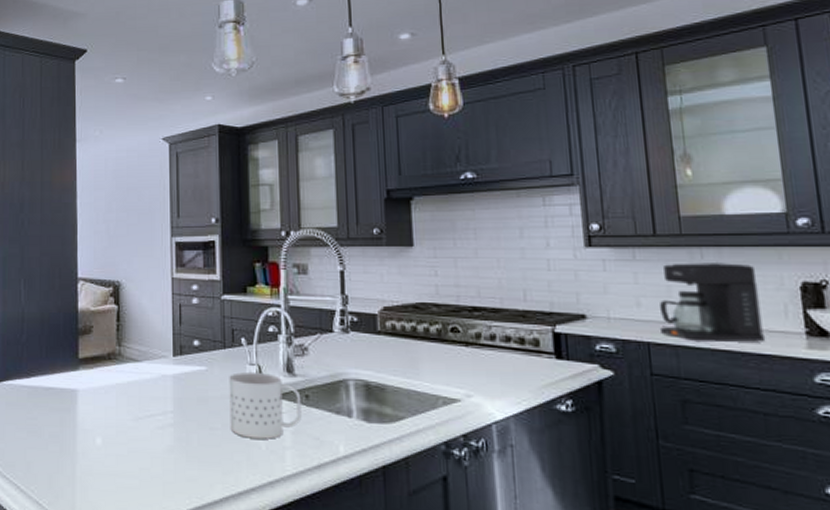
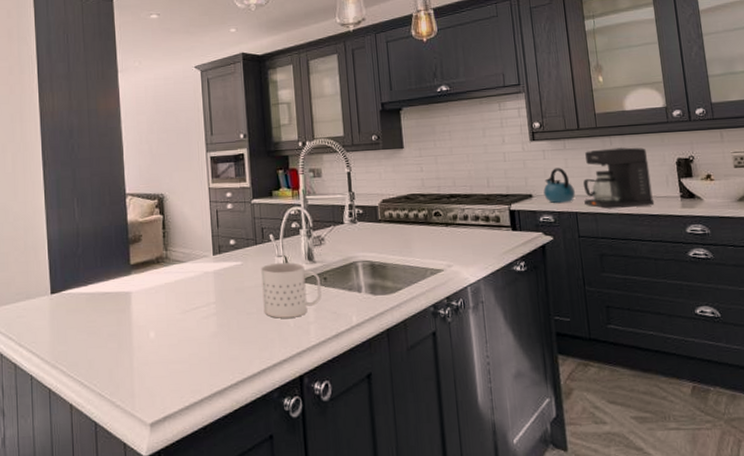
kettle: none [602,283,647,330] -> present [543,167,575,204]

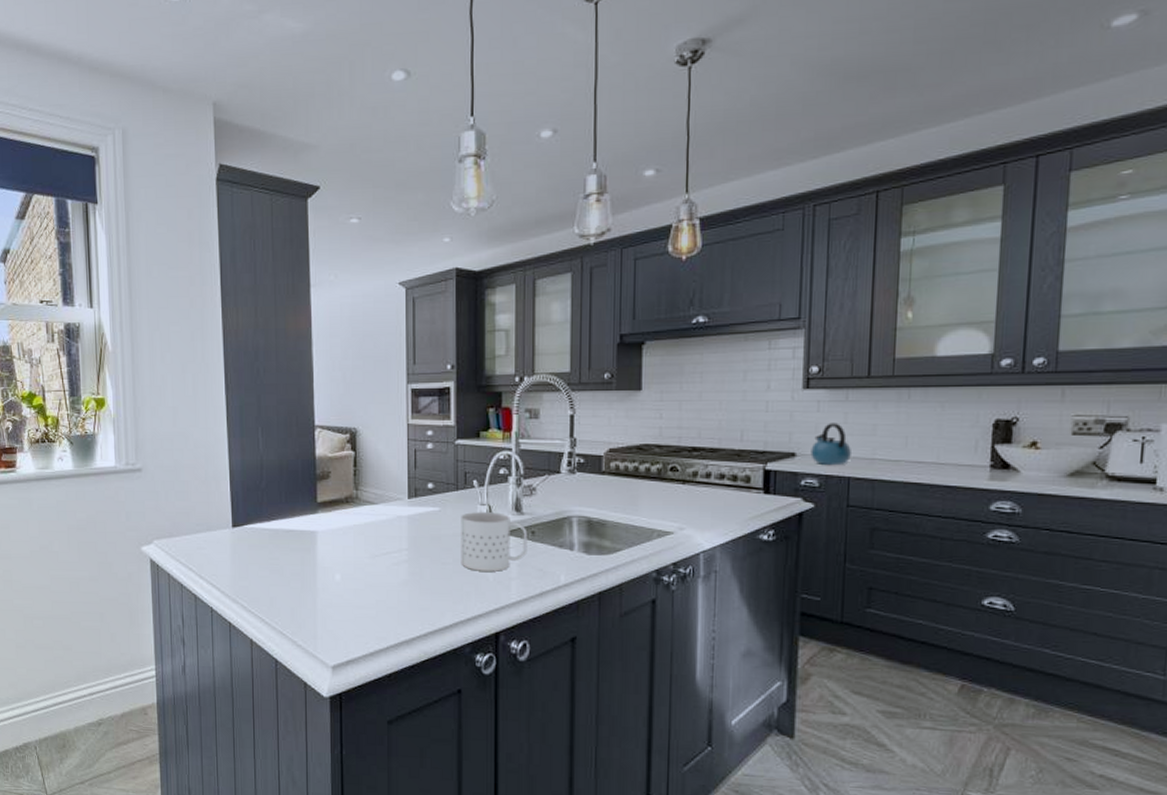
coffee maker: present [583,147,655,210] -> none [860,402,955,477]

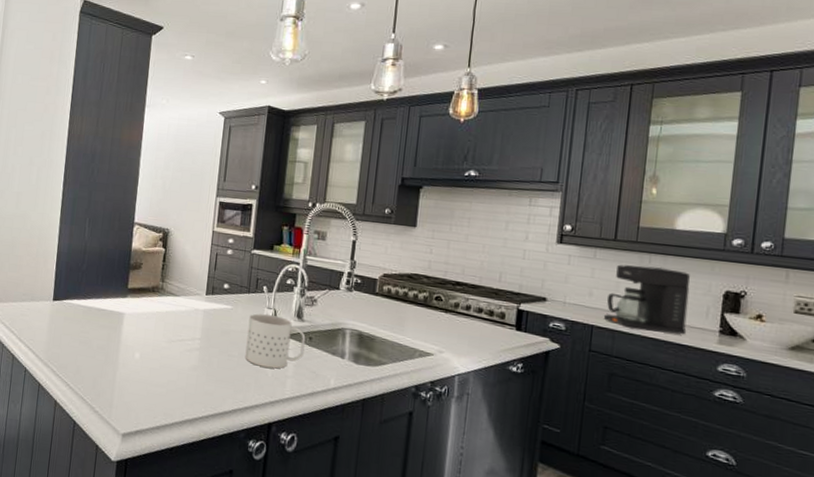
kettle: present [810,423,851,466] -> none [559,275,596,314]
coffee maker: none [860,402,955,477] -> present [603,264,690,335]

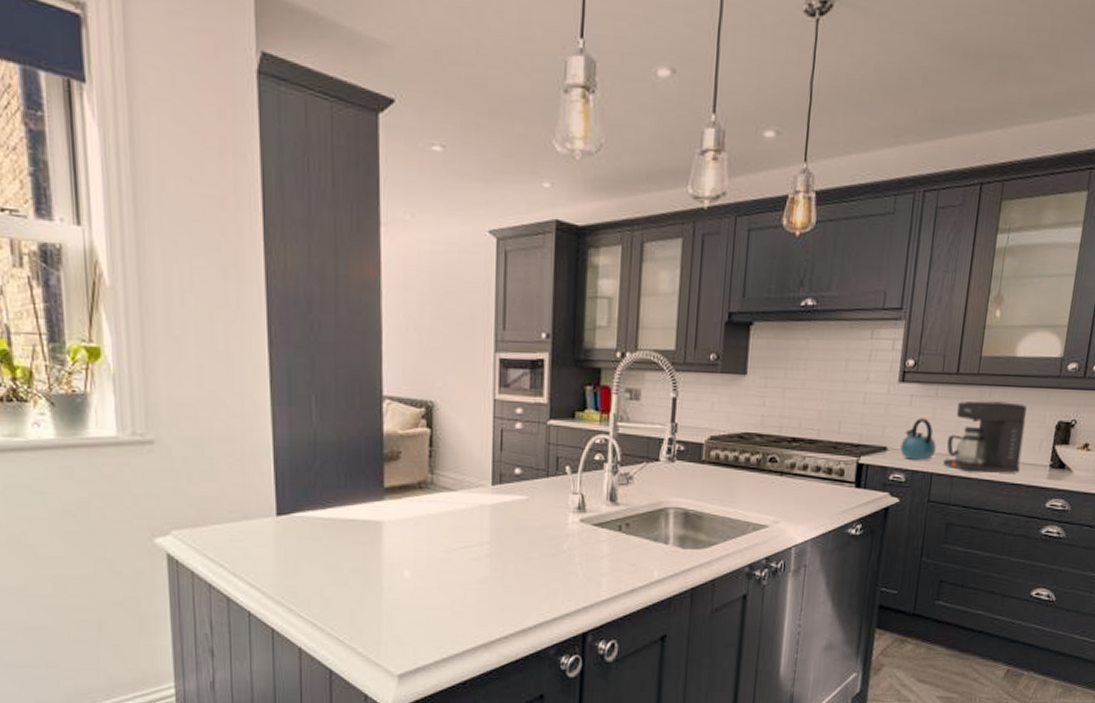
mug: present [245,313,306,369] -> none [548,500,622,567]
kettle: none [559,275,596,314] -> present [900,418,936,461]

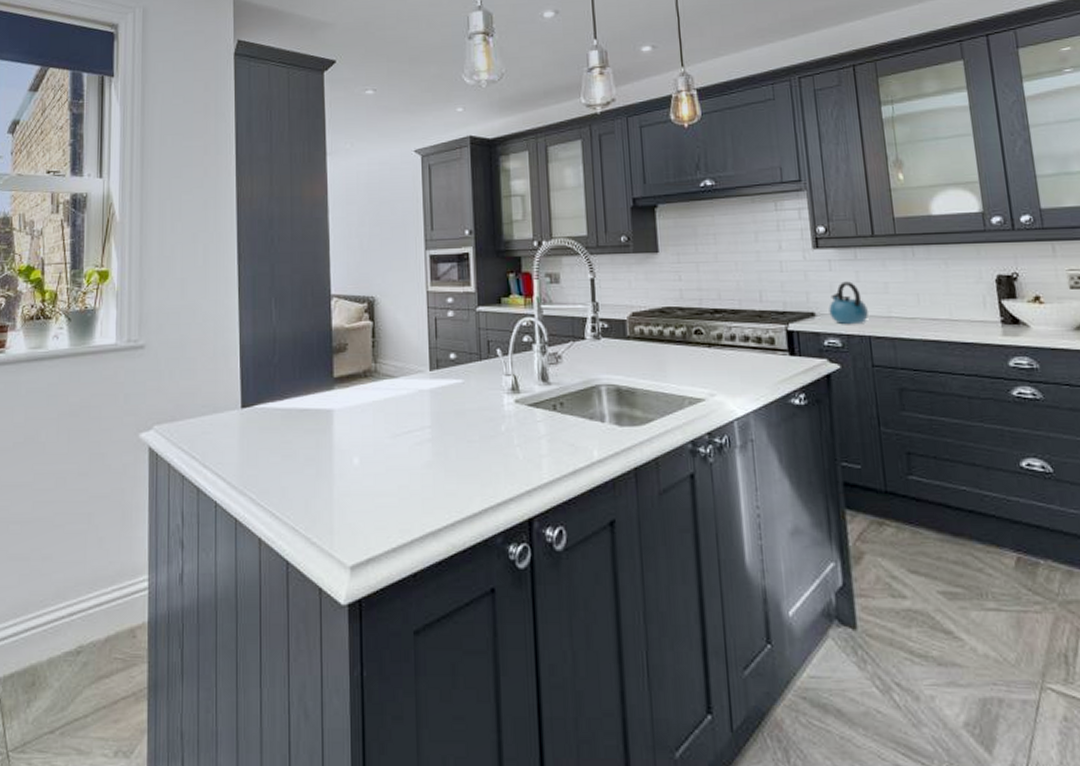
coffee maker: present [942,400,1027,474] -> none [878,259,969,334]

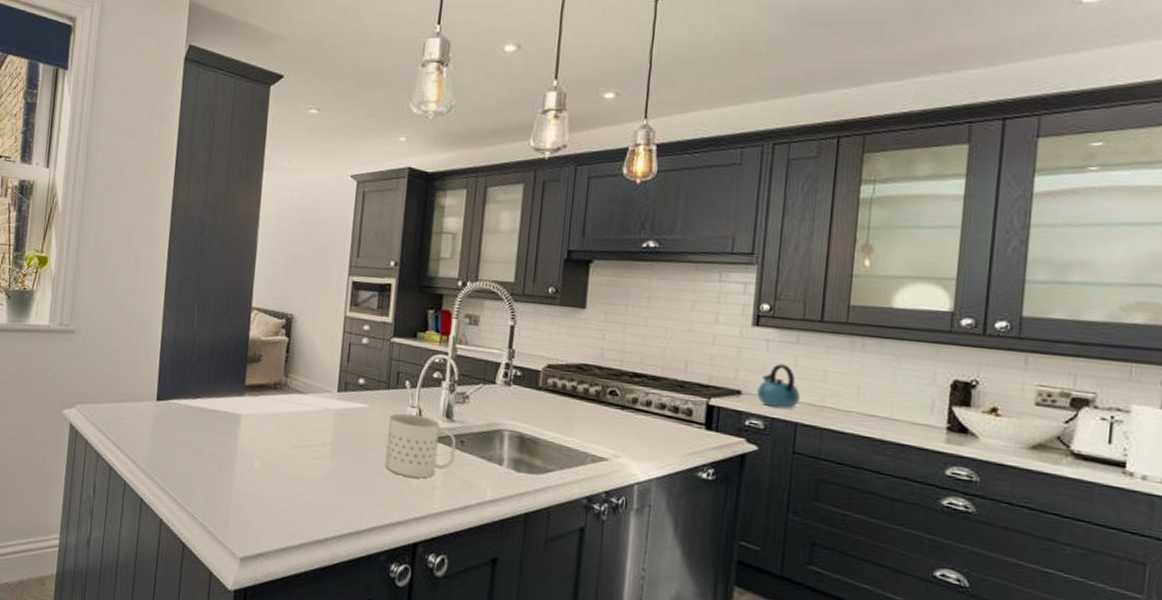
mug: none [485,382,557,449] -> present [384,413,457,479]

